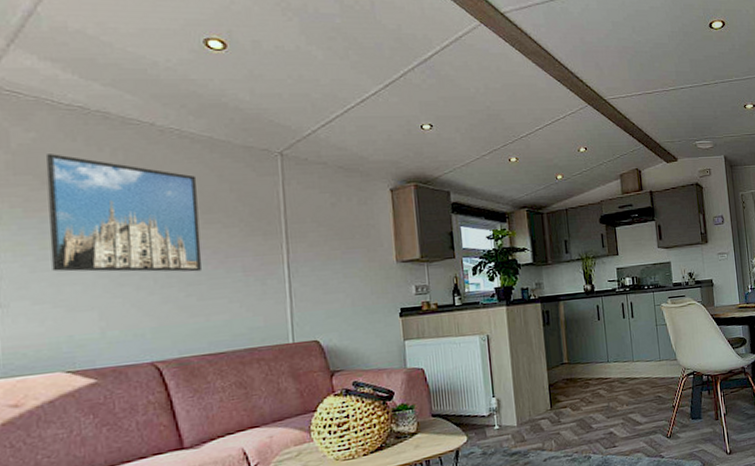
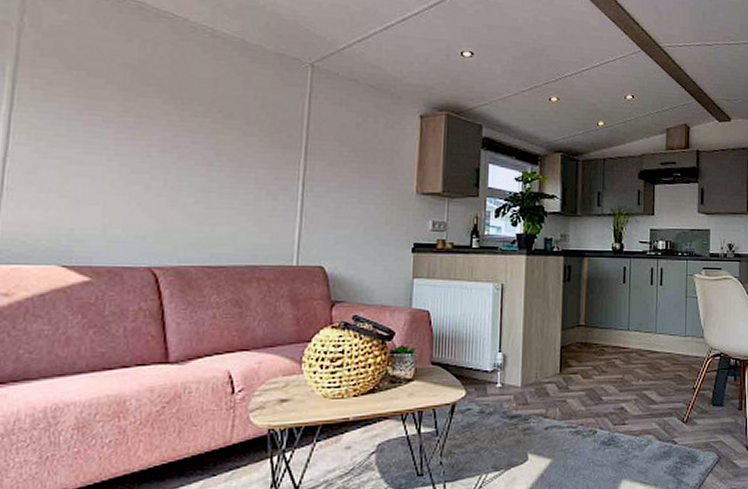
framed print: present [45,154,202,272] -> none [64,38,223,178]

